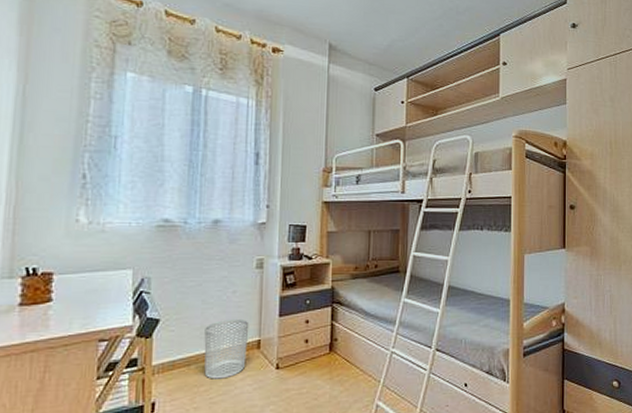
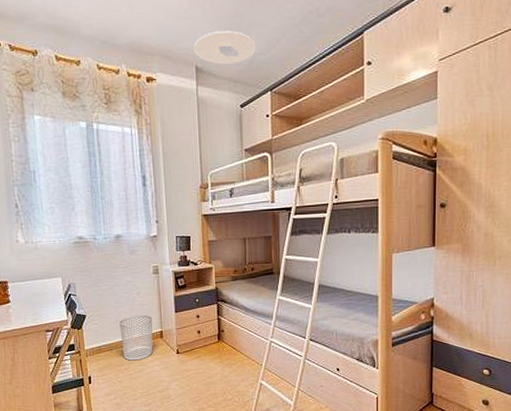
ceiling light: none [329,12,395,47] -> present [194,30,256,65]

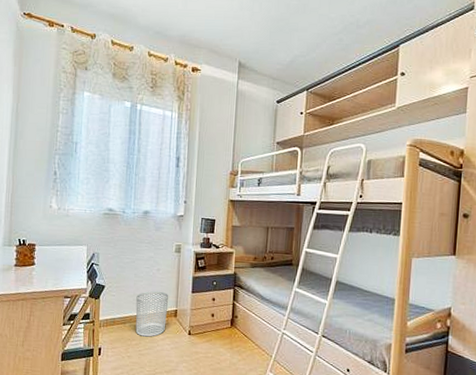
ceiling light: present [194,30,256,65] -> none [239,32,297,63]

